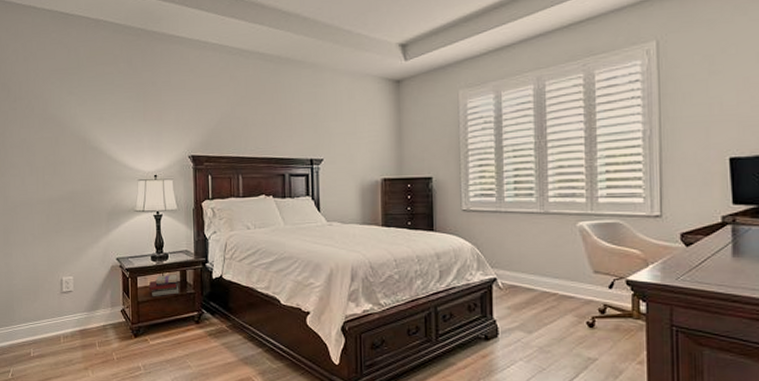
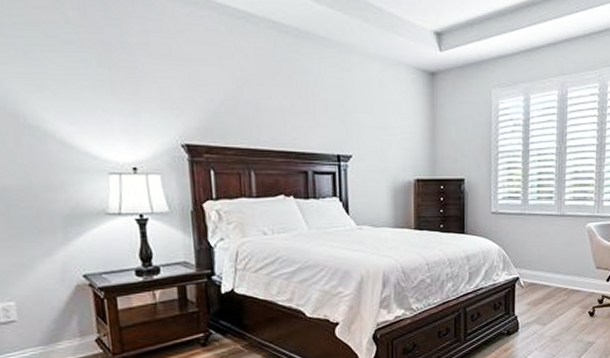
books: present [148,275,179,296] -> none [134,292,178,319]

